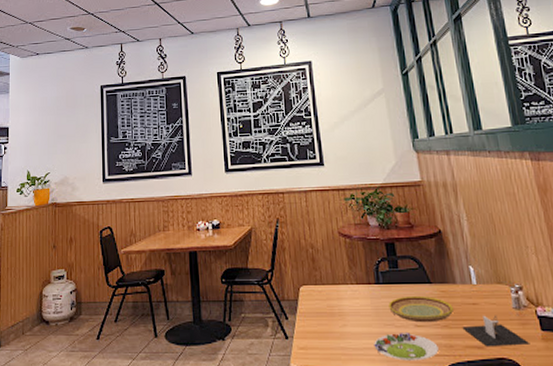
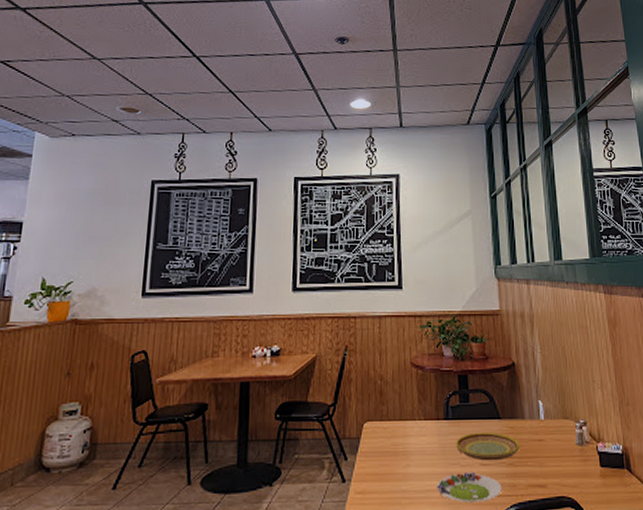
napkin holder: present [462,315,530,347] -> none [527,451,589,486]

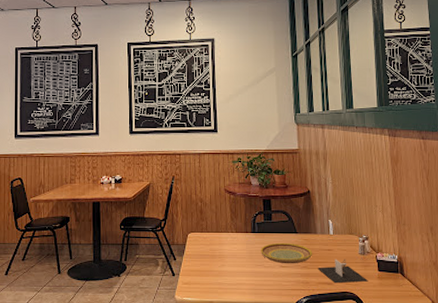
salad plate: present [437,471,502,503] -> none [246,271,297,294]
napkin holder: none [527,451,589,486] -> present [318,259,369,284]

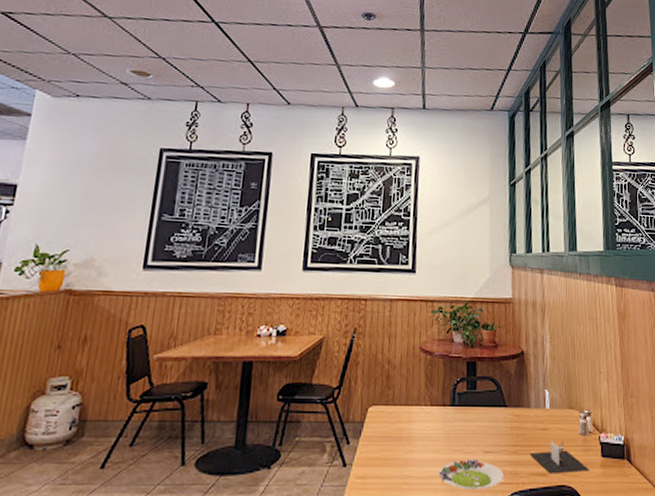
salad plate: none [246,271,297,294] -> present [439,458,504,490]
plate: present [261,242,312,264] -> none [460,419,524,449]

